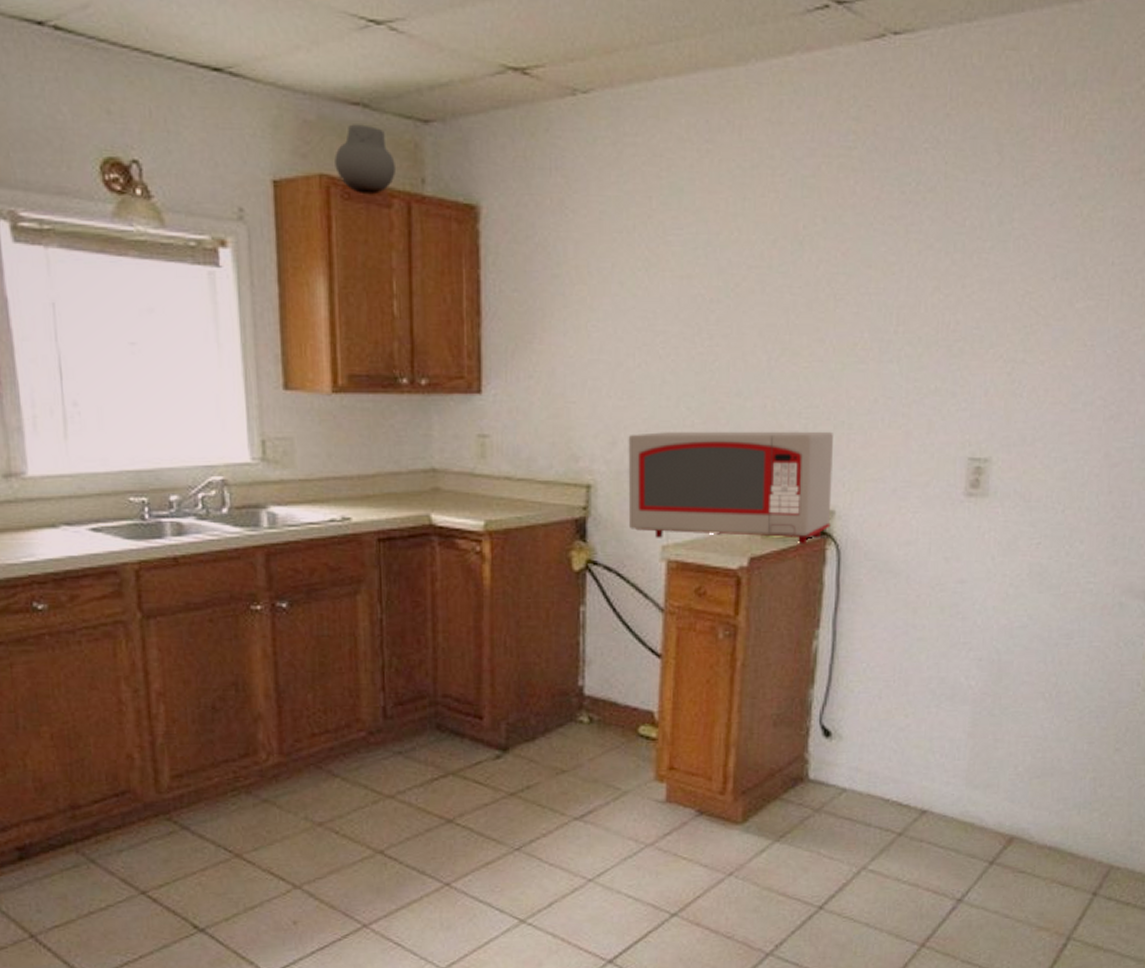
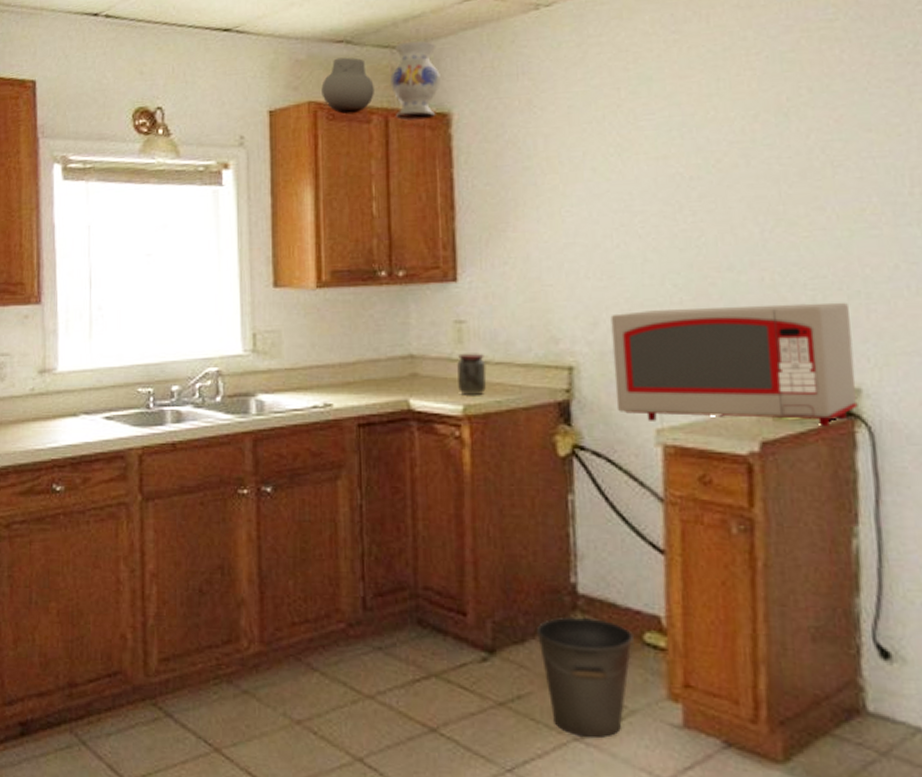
vase: none [412,114,469,211] -> present [389,41,441,121]
jar: none [480,468,509,511] -> present [457,353,487,395]
bucket: none [545,715,630,817] -> present [536,616,634,738]

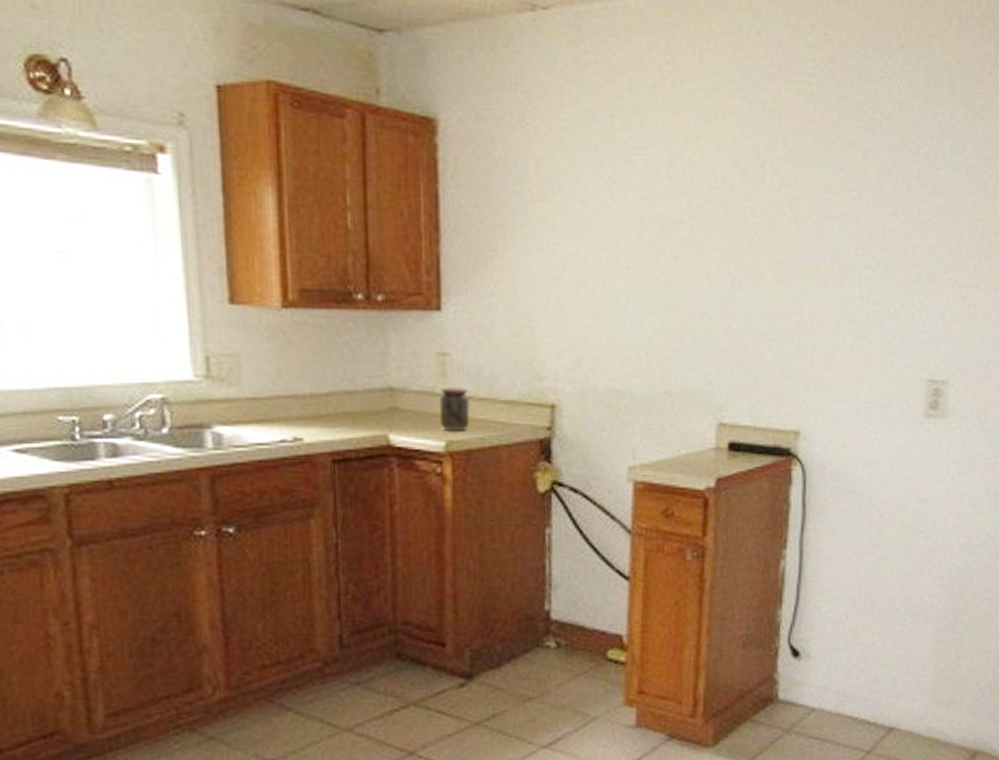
ceramic pot: present [321,57,374,115] -> none [283,30,348,104]
vase: present [389,41,441,121] -> none [366,23,426,123]
bucket: present [536,616,634,738] -> none [511,640,598,745]
microwave: present [610,302,858,427] -> none [593,351,797,465]

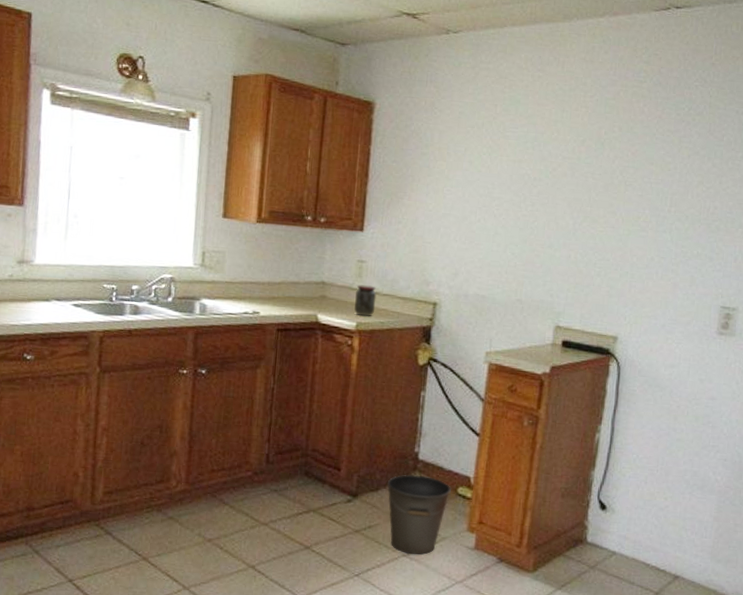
bucket: none [511,640,598,745] -> present [387,474,451,555]

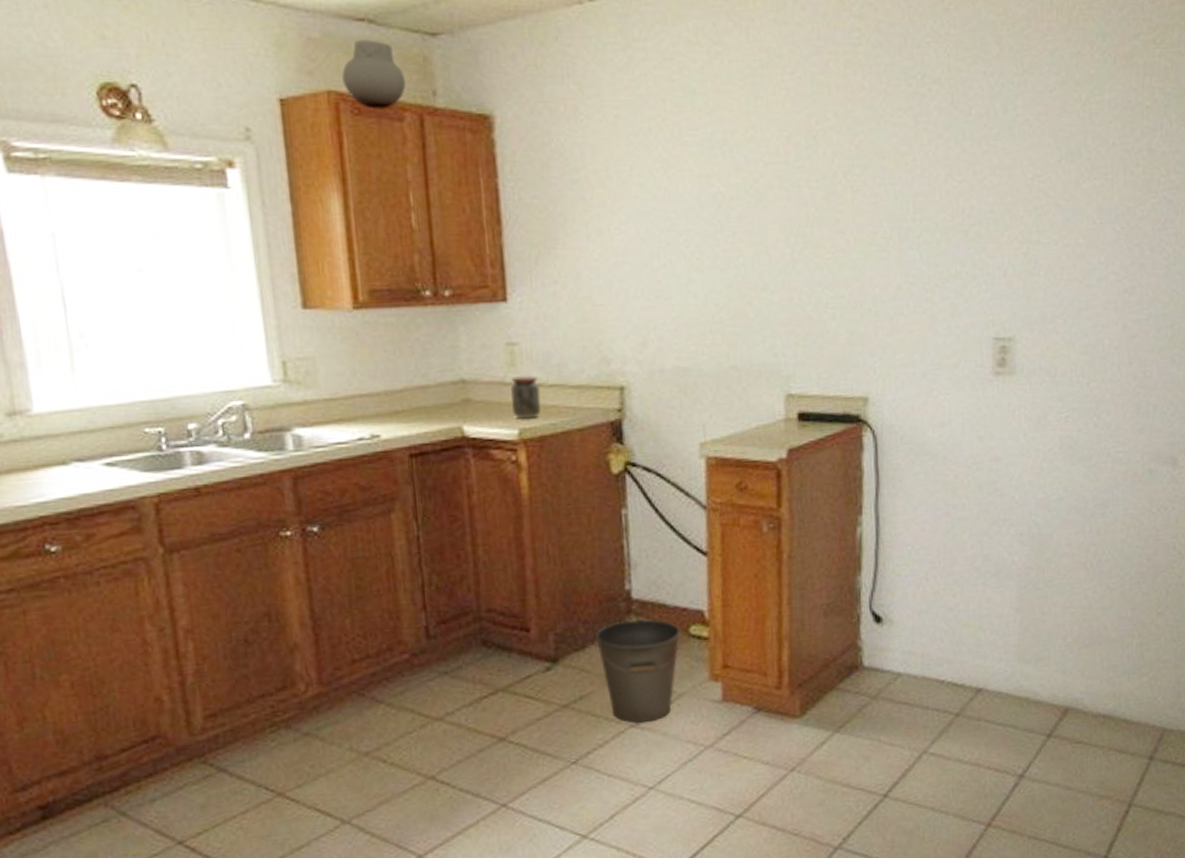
ceramic pot: none [277,43,319,90] -> present [342,39,406,110]

